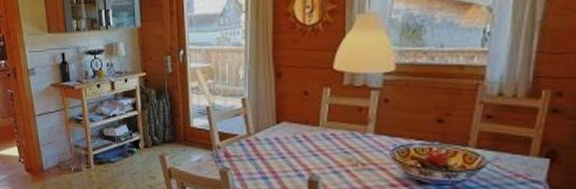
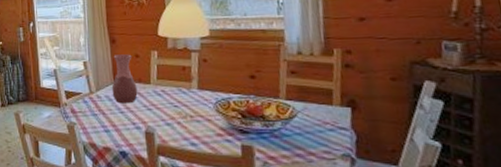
vase: none [273,91,303,148] -> present [111,54,138,104]

